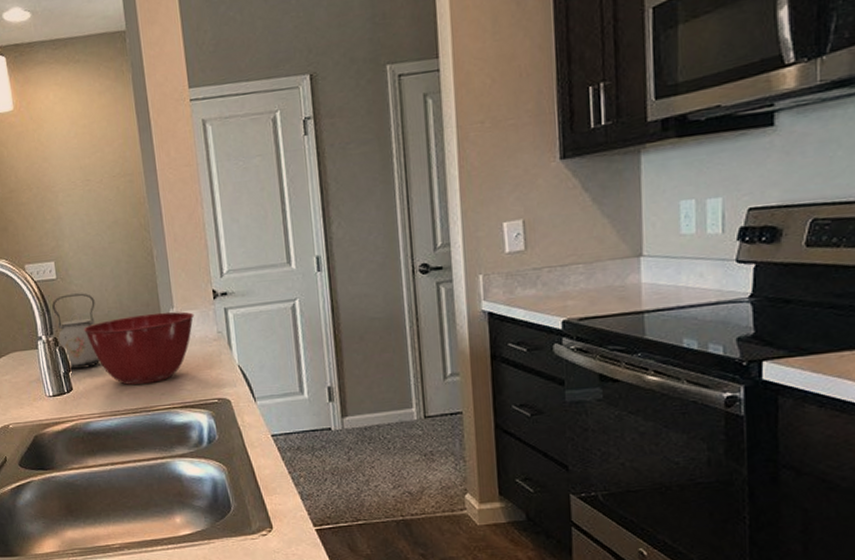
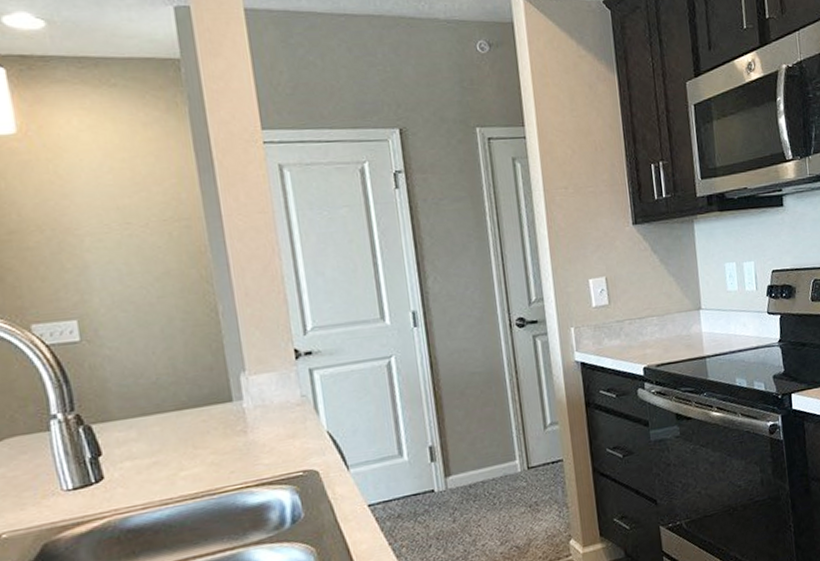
kettle: present [52,293,101,369] -> none [73,357,146,453]
mixing bowl: present [84,311,195,385] -> none [121,374,272,466]

